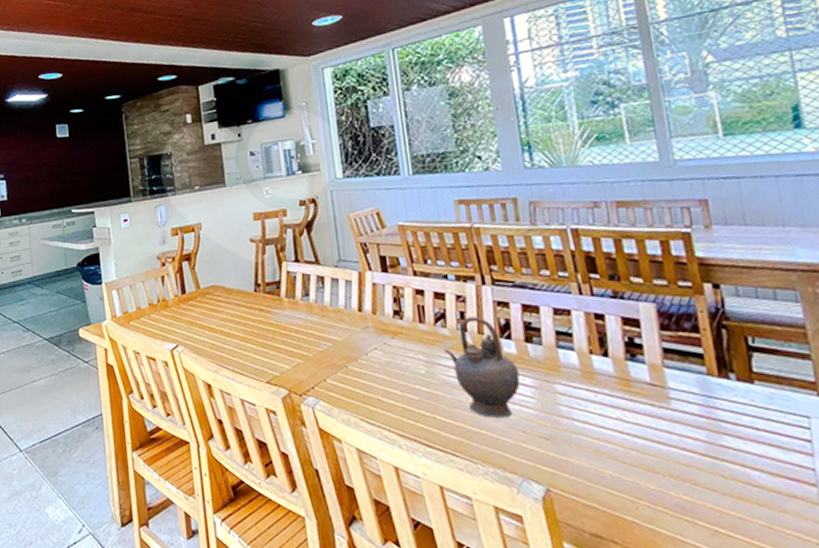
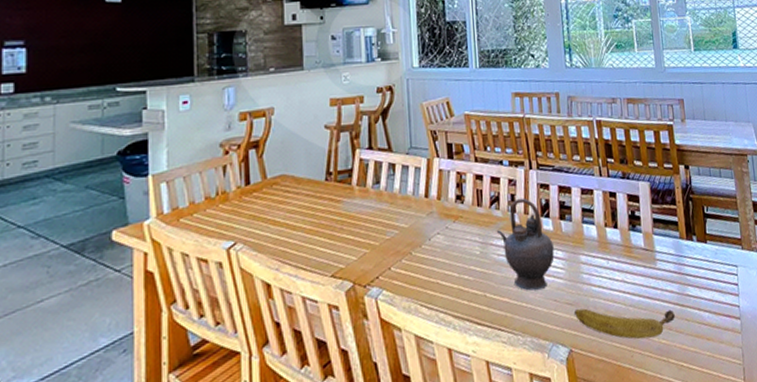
fruit: none [549,445,703,491] -> present [573,308,675,339]

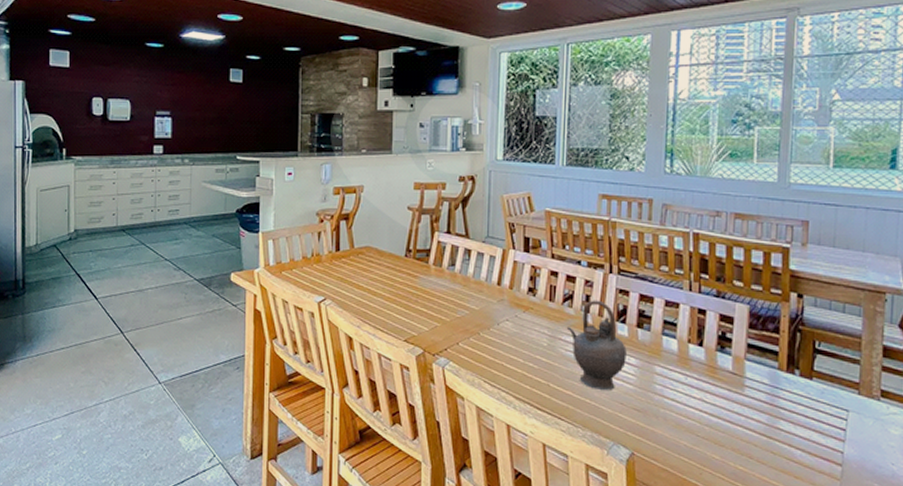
fruit: present [573,308,675,339] -> none [640,417,759,461]

